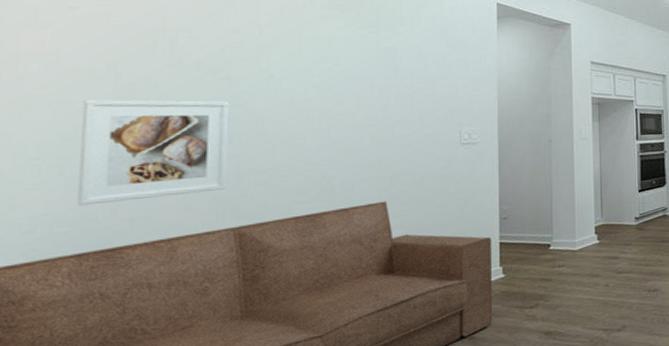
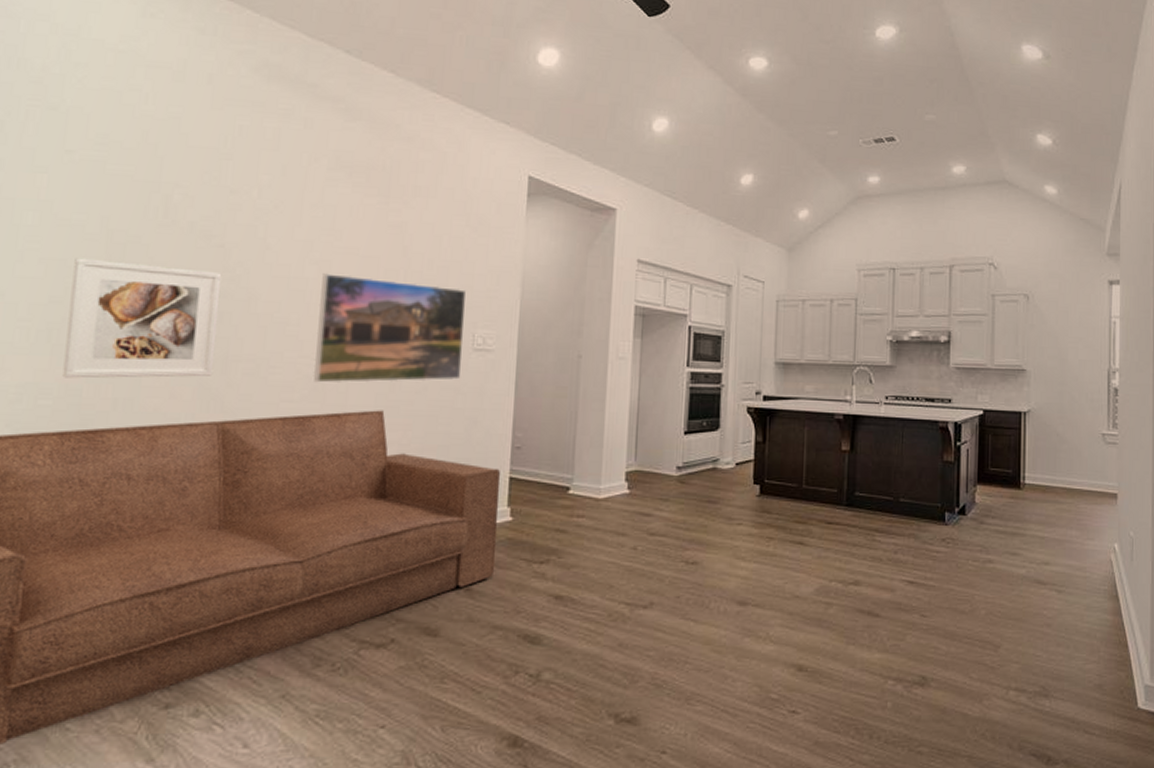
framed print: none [320,93,452,185] -> present [313,273,467,384]

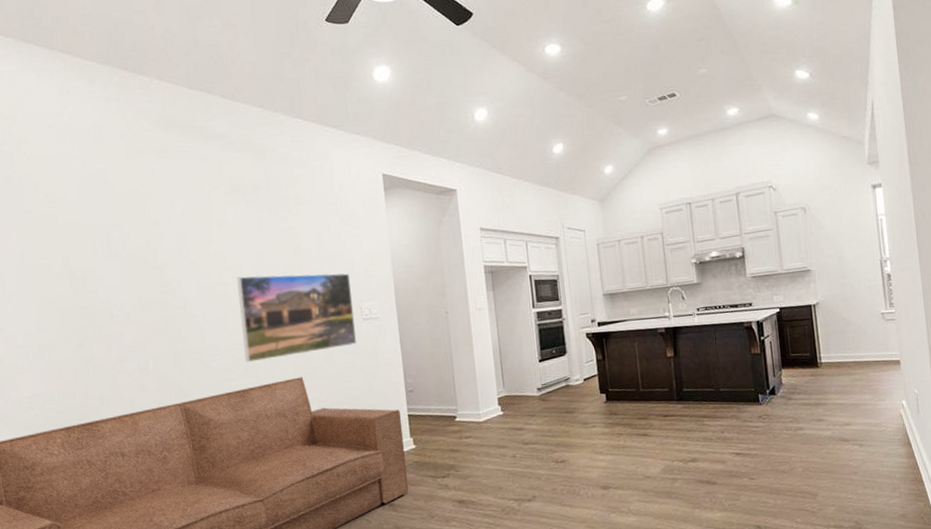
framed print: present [62,258,222,379] -> none [49,288,169,386]

